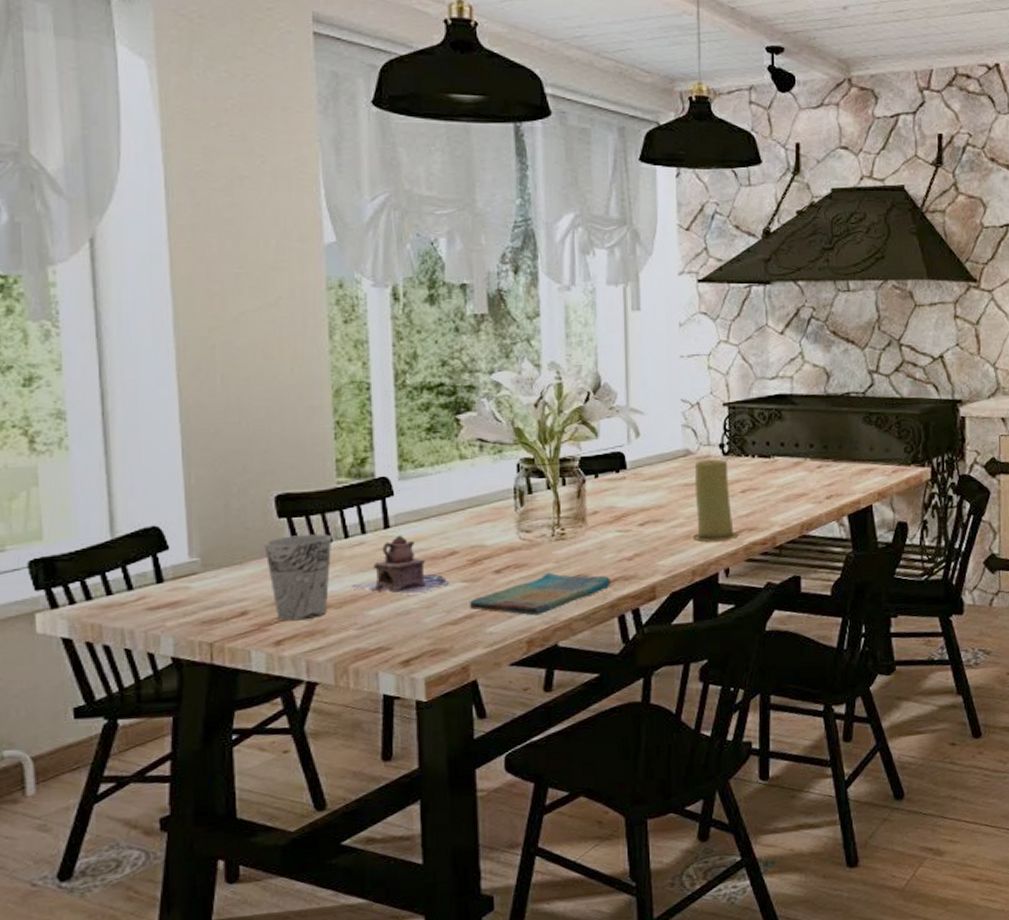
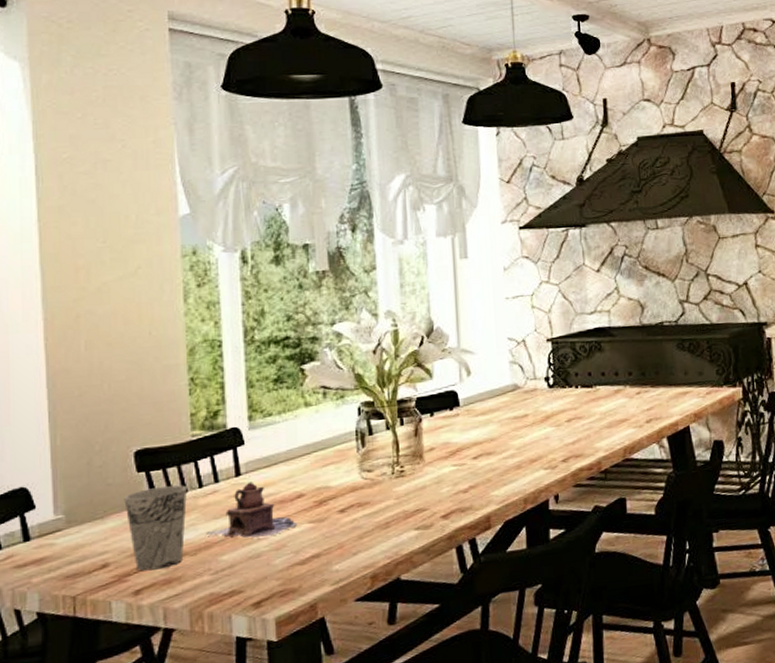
dish towel: present [469,572,612,616] -> none [315,508,449,552]
candle: present [691,459,738,542] -> none [522,391,566,471]

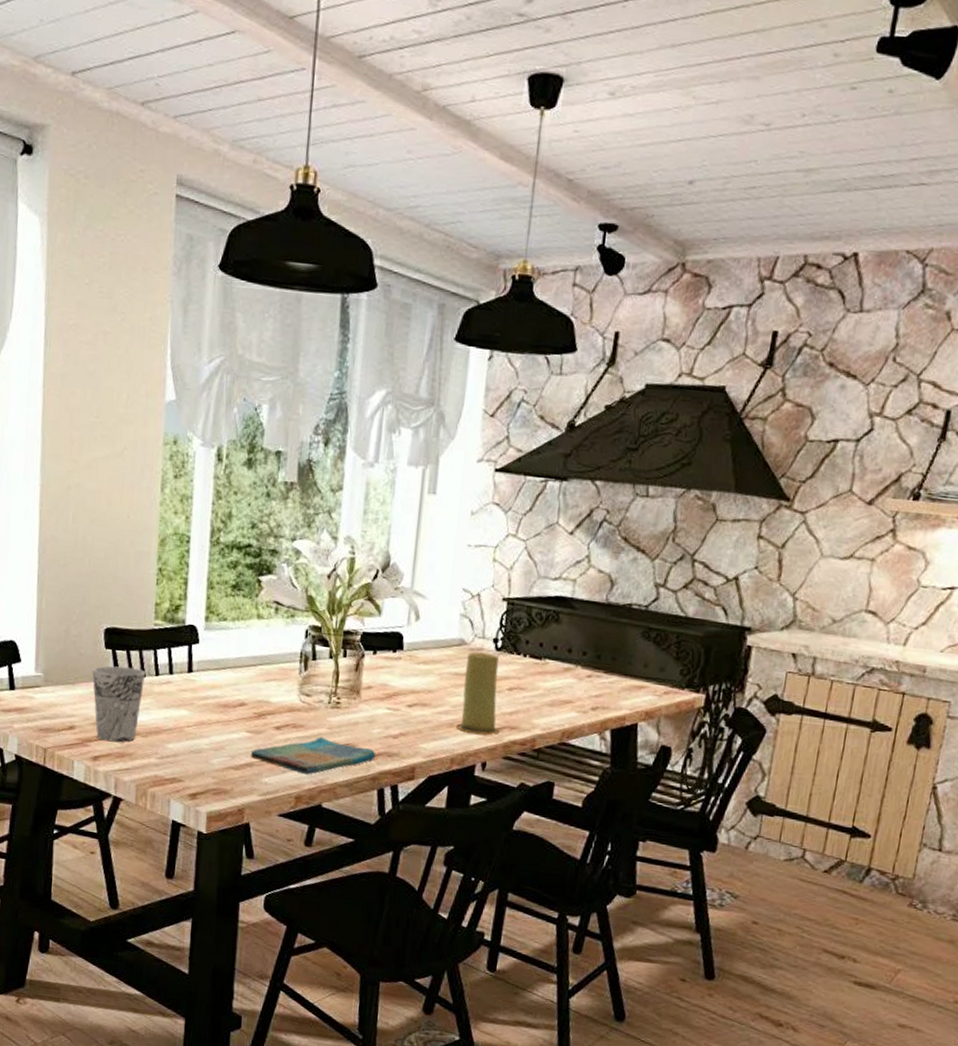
teapot: present [206,481,297,539] -> none [157,680,236,736]
dish towel: none [315,508,449,552] -> present [250,736,376,775]
candle: none [522,391,566,471] -> present [455,651,500,735]

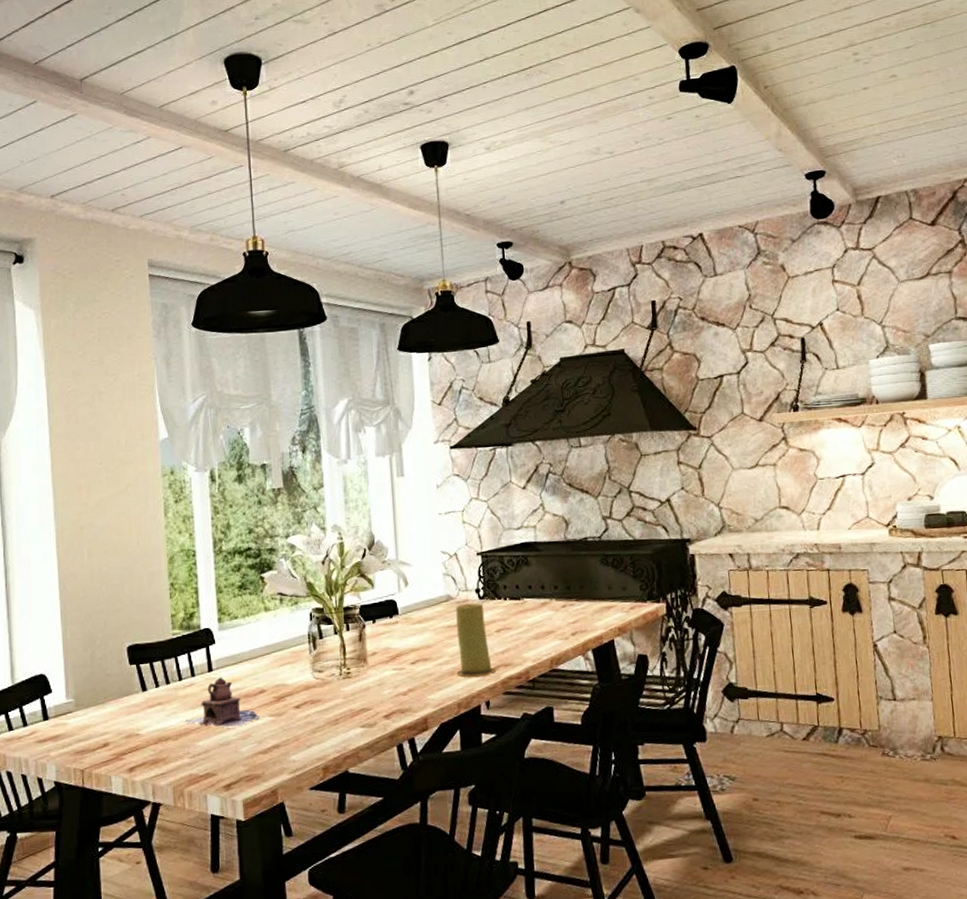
cup: present [92,666,146,743] -> none [120,677,170,752]
teapot: none [157,680,236,736] -> present [185,677,260,728]
dish towel: present [250,736,376,775] -> none [275,707,390,746]

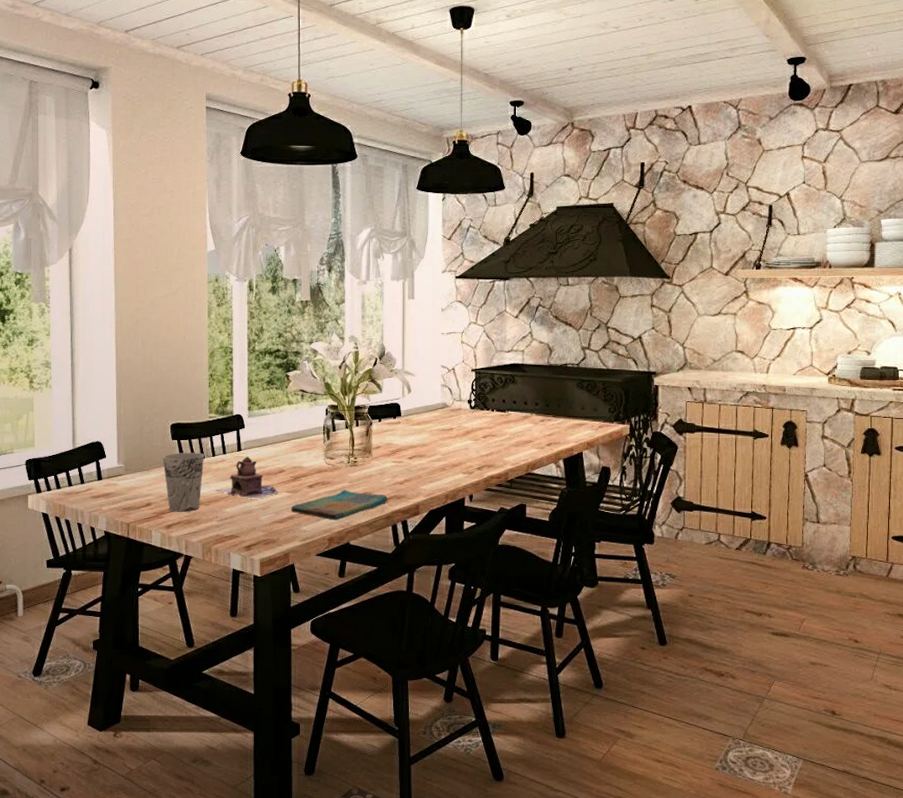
cup: none [120,677,170,752] -> present [163,453,205,512]
dish towel: none [275,707,390,746] -> present [290,489,388,521]
candle: present [455,603,496,677] -> none [446,411,480,473]

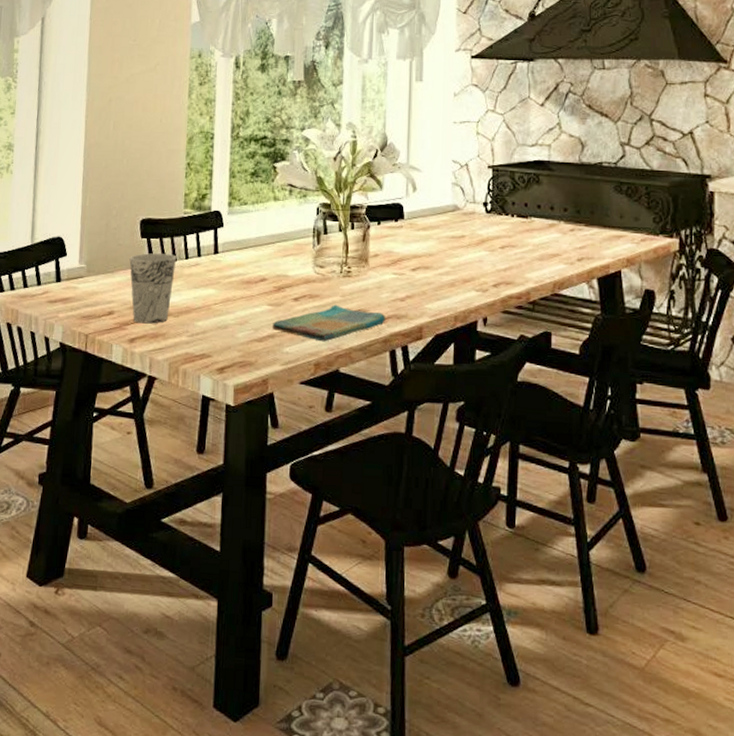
teapot: present [216,456,278,499] -> none [187,260,258,312]

